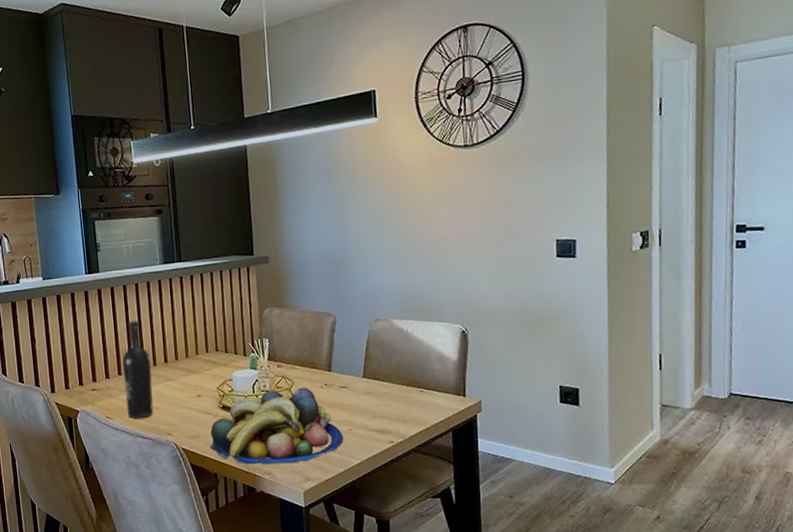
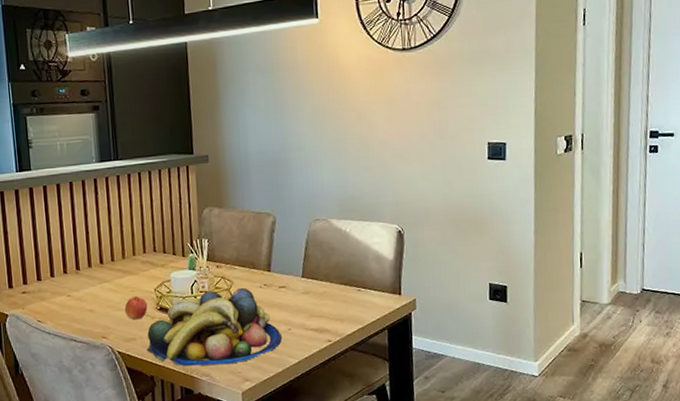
wine bottle: present [122,319,154,419] -> none [55,219,88,323]
apple: none [188,395,211,418] -> present [124,296,148,320]

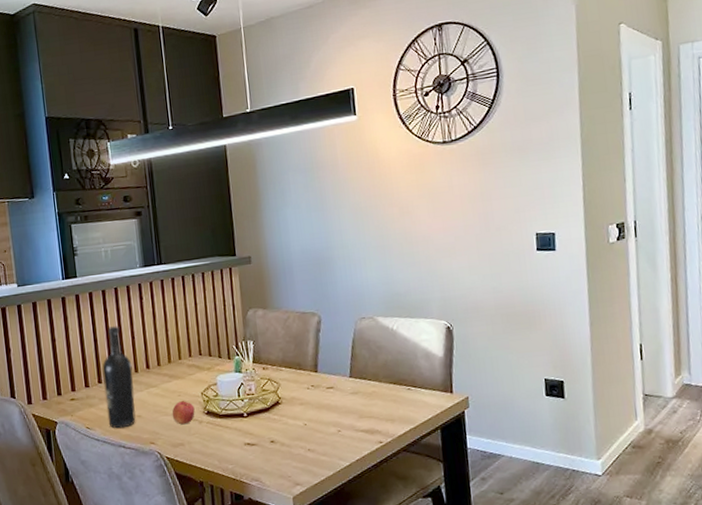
wine bottle: none [55,219,88,323] -> present [102,325,136,429]
fruit bowl: present [146,287,282,366] -> none [195,389,332,471]

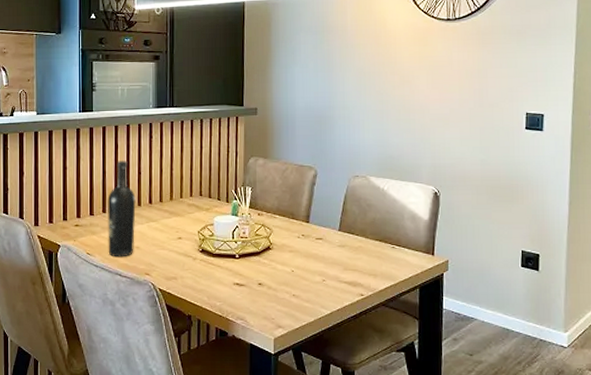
apple: present [172,401,195,425] -> none [168,237,190,260]

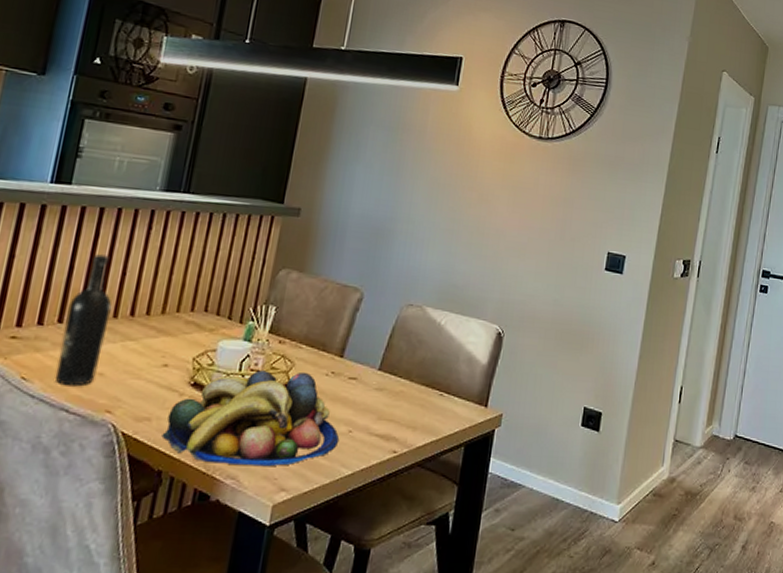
fruit bowl: none [186,236,316,310] -> present [161,370,339,467]

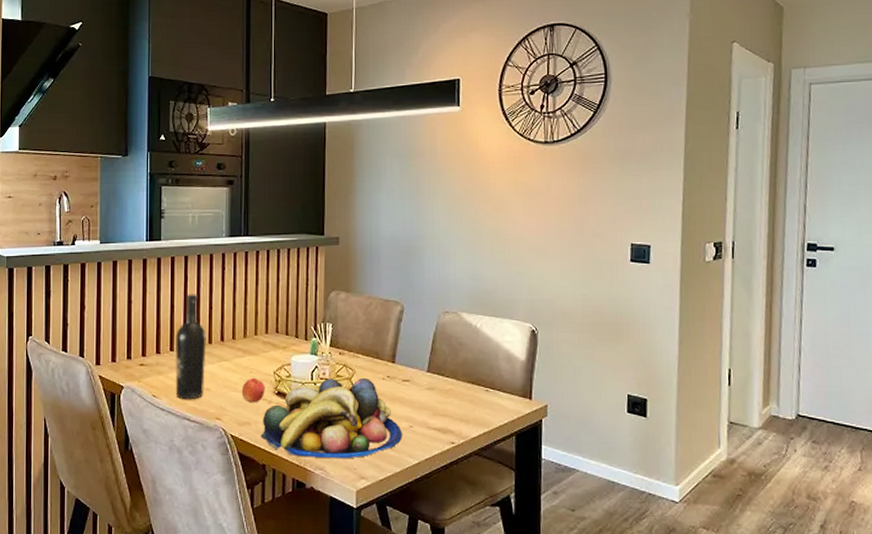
apple: none [146,364,179,394] -> present [241,378,265,403]

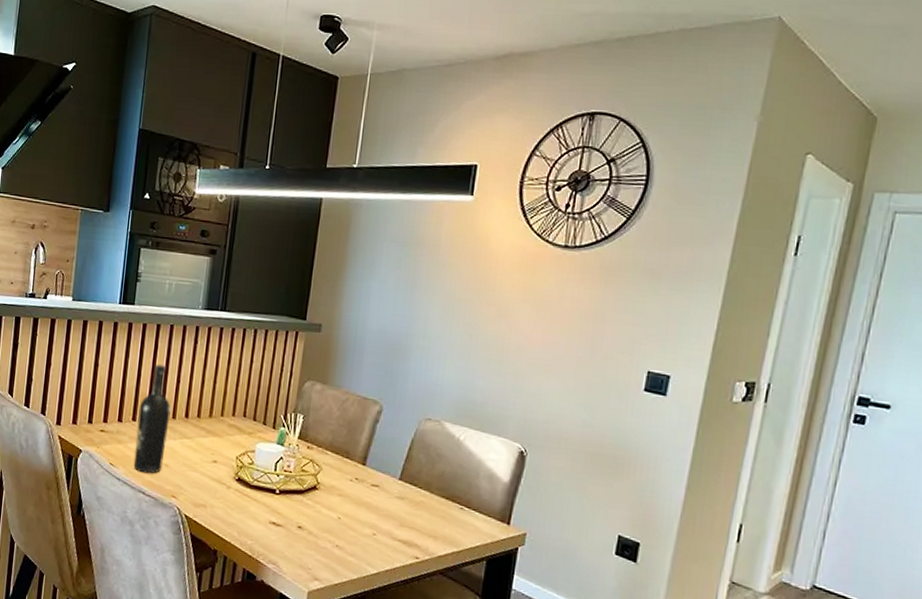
apple: present [241,378,265,403] -> none [200,460,226,486]
fruit bowl: present [260,377,402,459] -> none [215,471,364,558]

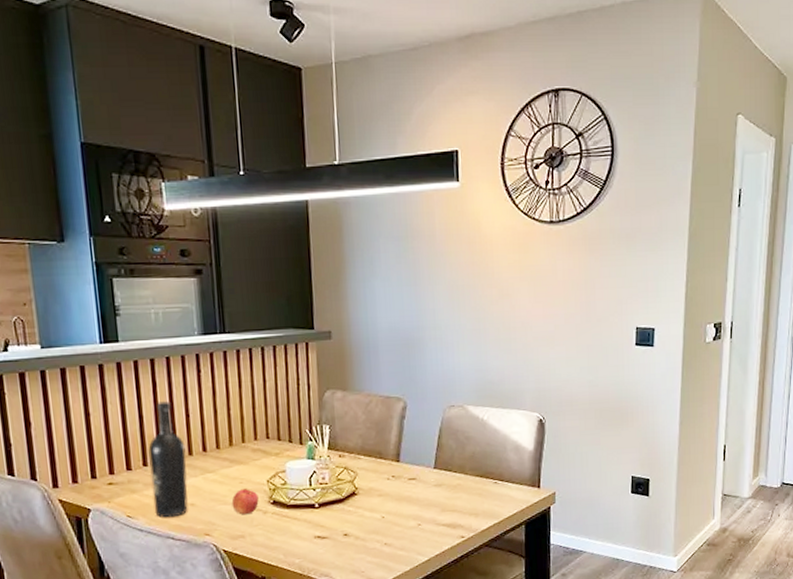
apple: none [200,460,226,486] -> present [231,489,259,515]

